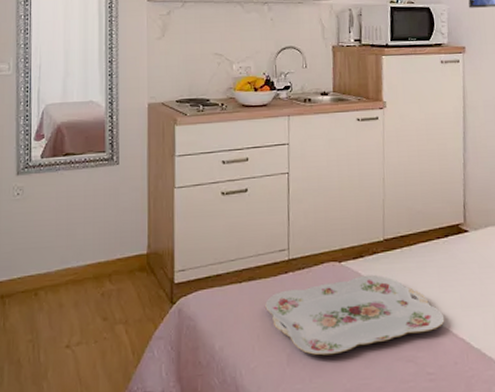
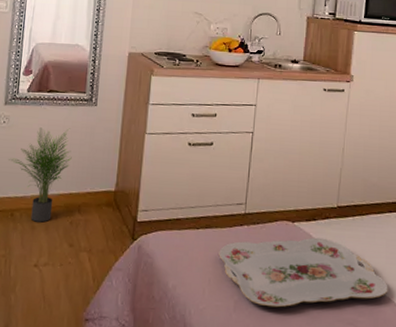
potted plant: none [27,192,97,299] -> present [9,127,72,223]

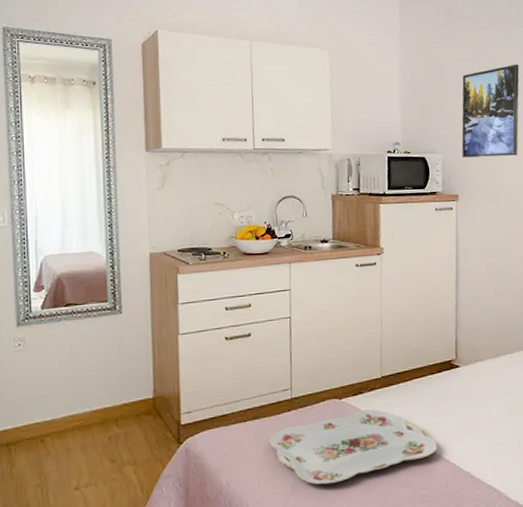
potted plant: present [9,127,72,223] -> none [30,341,102,444]

